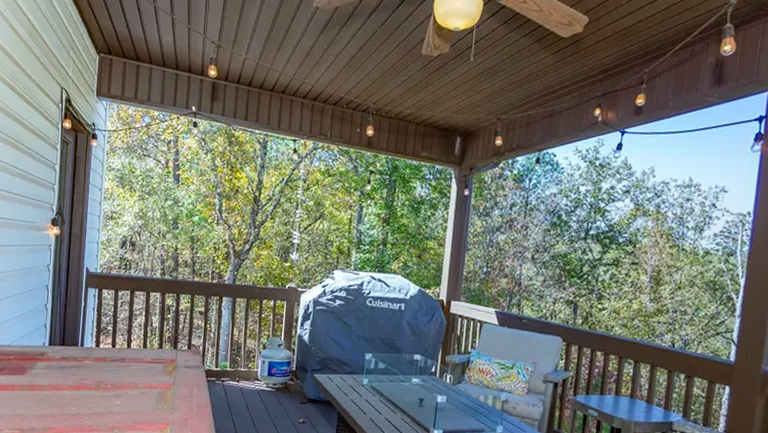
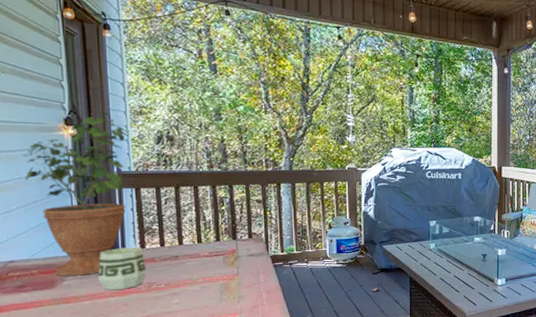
potted plant: none [15,214,101,367] -> present [22,111,131,276]
cup: none [59,344,98,385] -> present [98,246,147,291]

